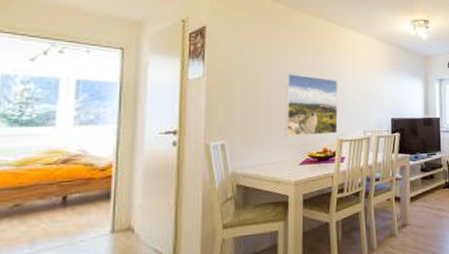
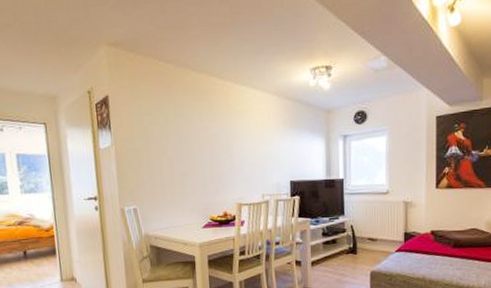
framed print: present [285,74,338,136] -> none [184,138,237,201]

